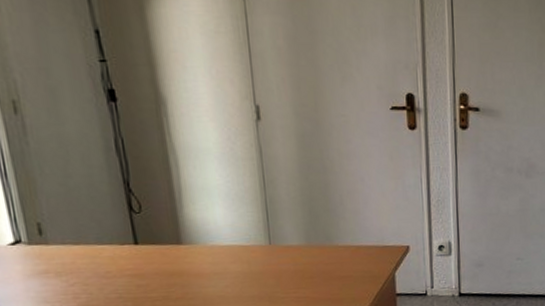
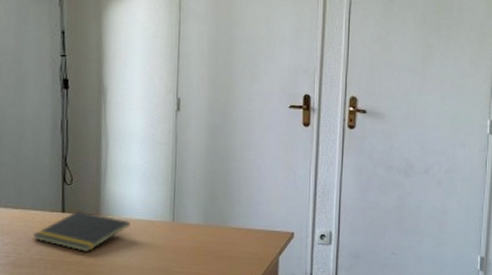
notepad: none [103,240,220,286] -> present [33,210,130,253]

